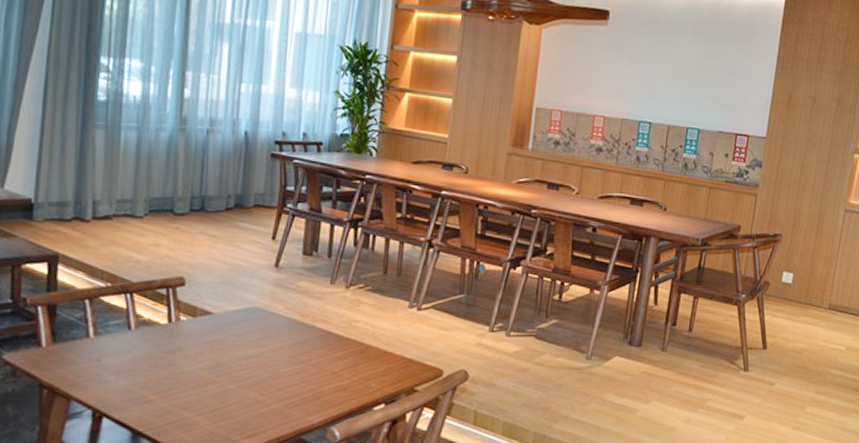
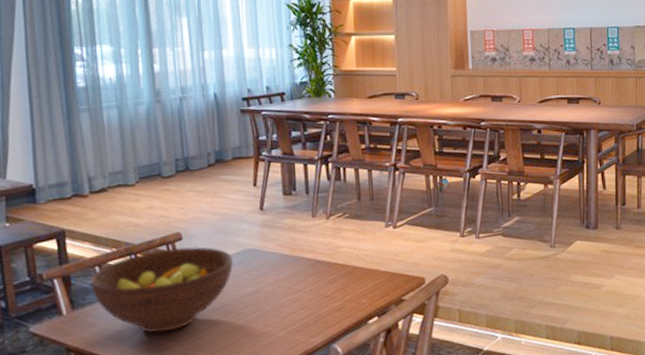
fruit bowl: none [76,292,236,384] -> present [90,246,233,334]

